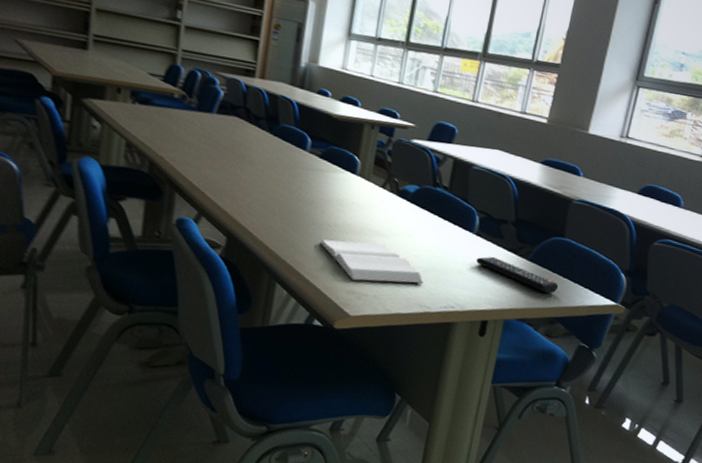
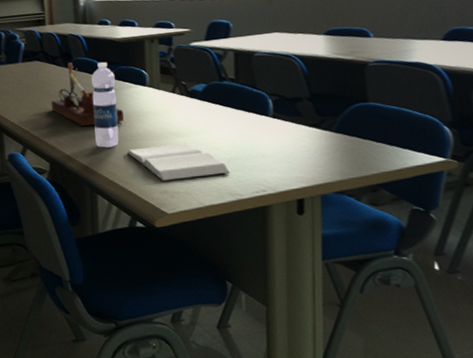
desk organizer: none [242,128,326,207] -> present [51,62,124,127]
water bottle: none [286,136,324,234] -> present [91,62,119,148]
remote control: present [476,256,559,294] -> none [278,135,374,161]

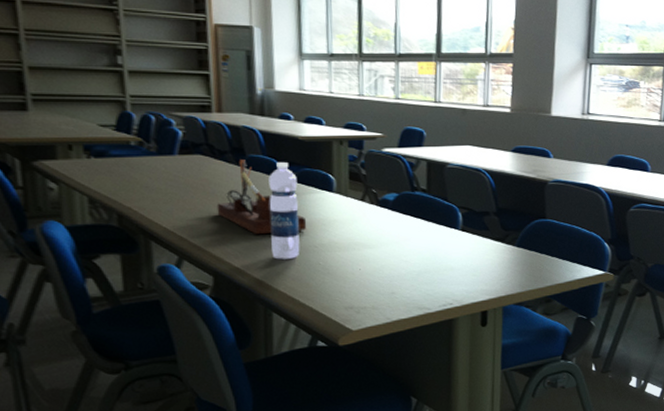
book: present [126,143,230,181] -> none [308,255,418,296]

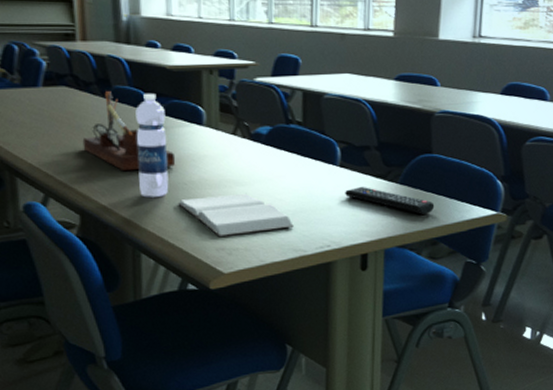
book: none [308,255,418,296] -> present [177,193,294,236]
remote control: none [466,248,549,274] -> present [345,186,435,214]

